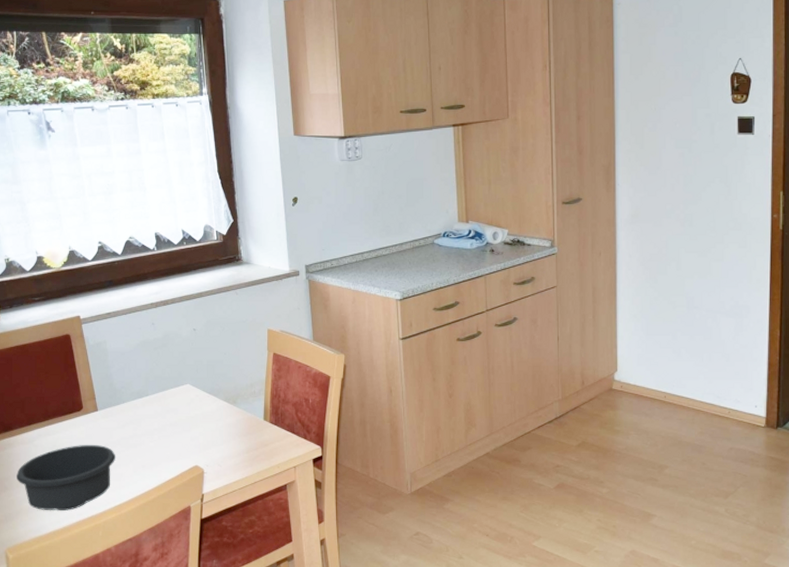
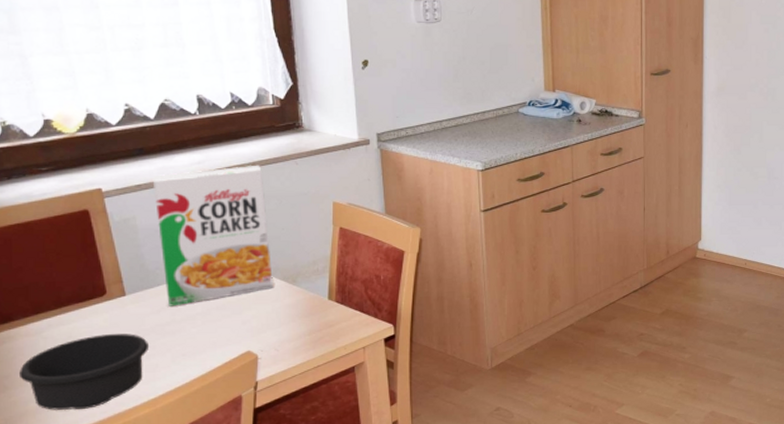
cereal box: none [119,295,217,422] -> present [152,165,273,307]

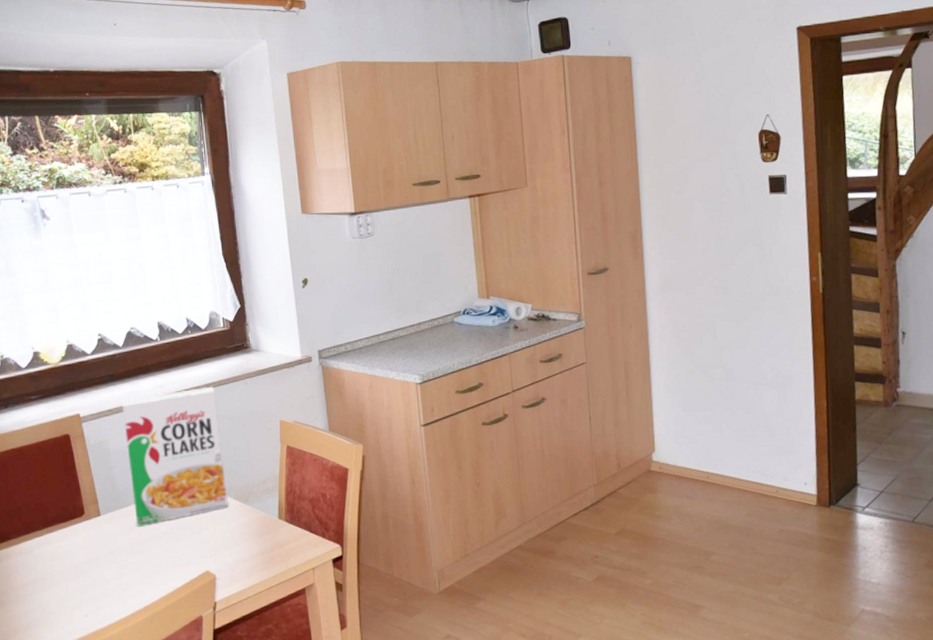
bowl: present [20,334,150,410] -> none [14,553,121,626]

